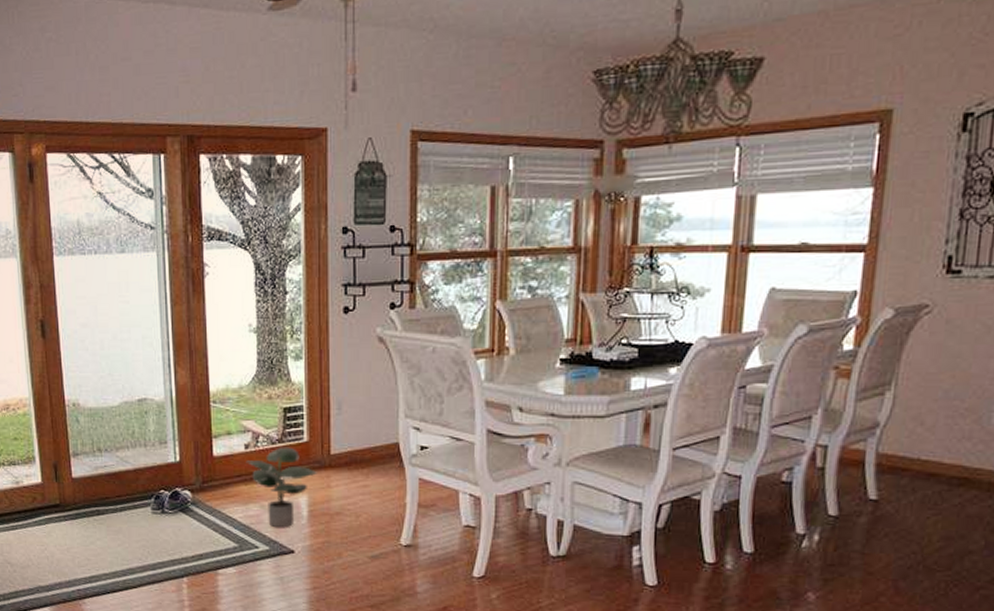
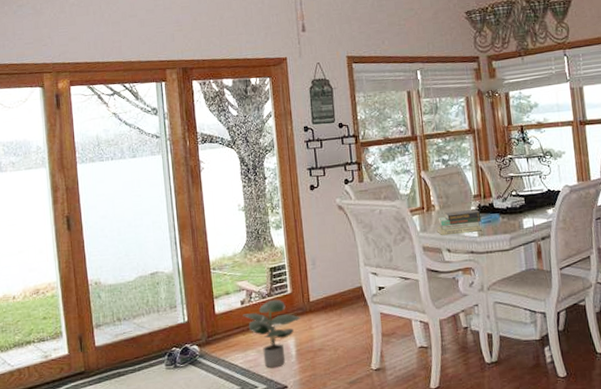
books: none [507,359,573,390] -> present [436,209,482,236]

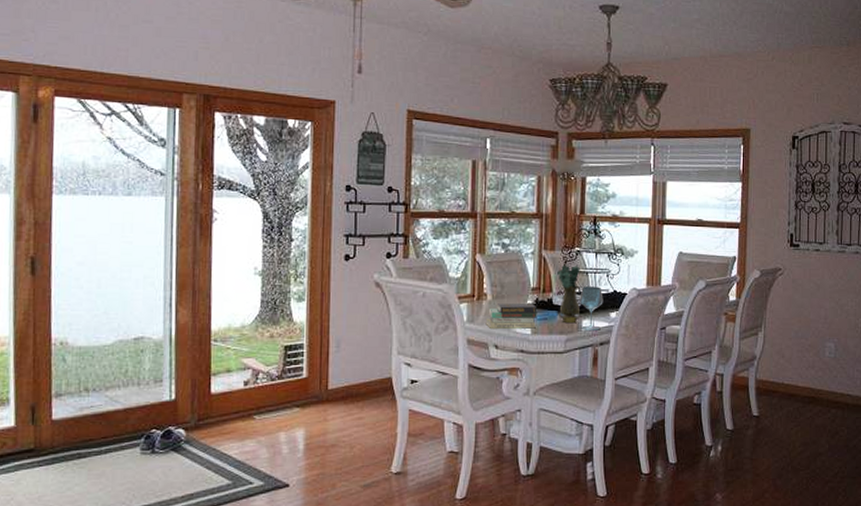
potted plant: present [242,299,301,368] -> none [244,383,315,463]
vase: none [493,169,520,224] -> present [556,262,580,324]
wine glass: none [517,187,540,228] -> present [580,286,604,330]

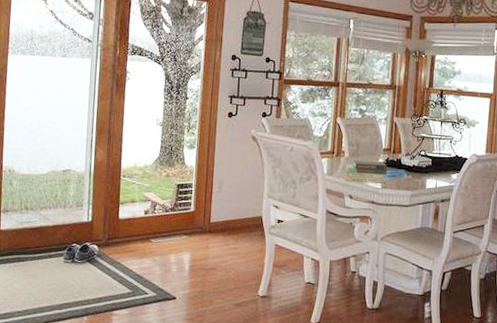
vase: present [556,262,580,324] -> none [405,128,427,182]
wine glass: present [580,286,604,330] -> none [425,150,446,189]

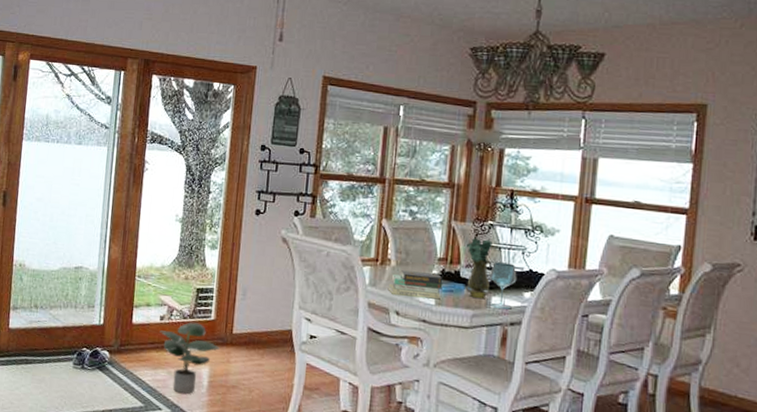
potted plant: none [144,214,199,279] -> present [160,322,220,394]
vase: none [405,128,427,182] -> present [465,234,493,299]
wine glass: none [425,150,446,189] -> present [490,262,517,310]

